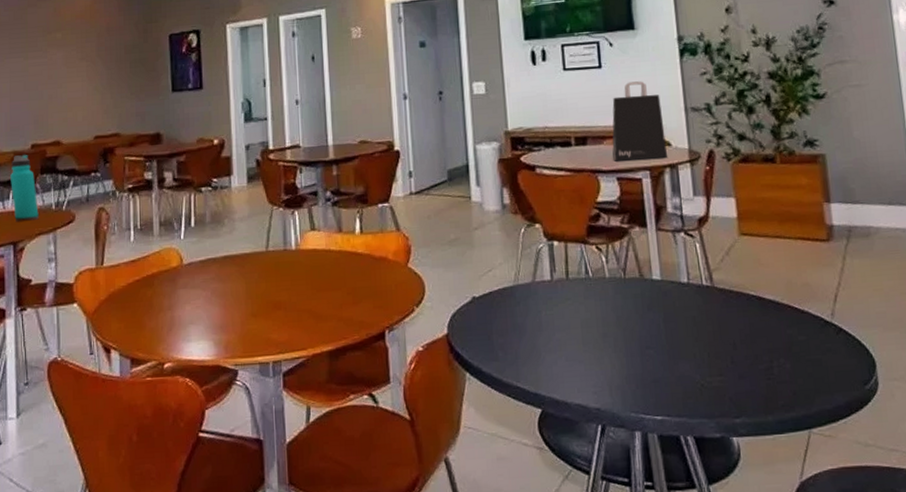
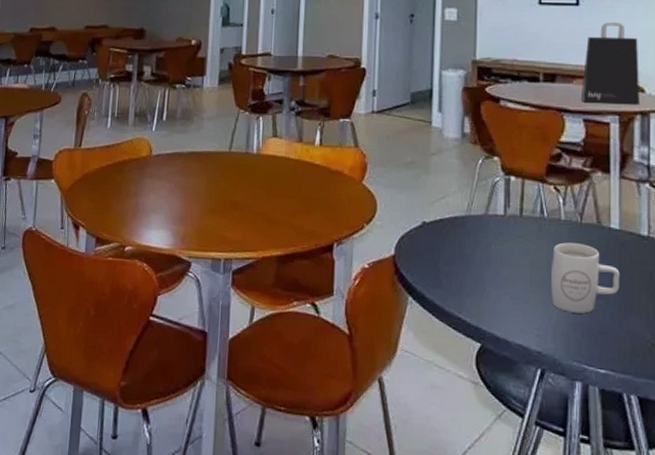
water bottle: present [10,155,39,223] -> none [8,37,30,99]
mug: none [600,298,667,366] -> present [550,242,620,314]

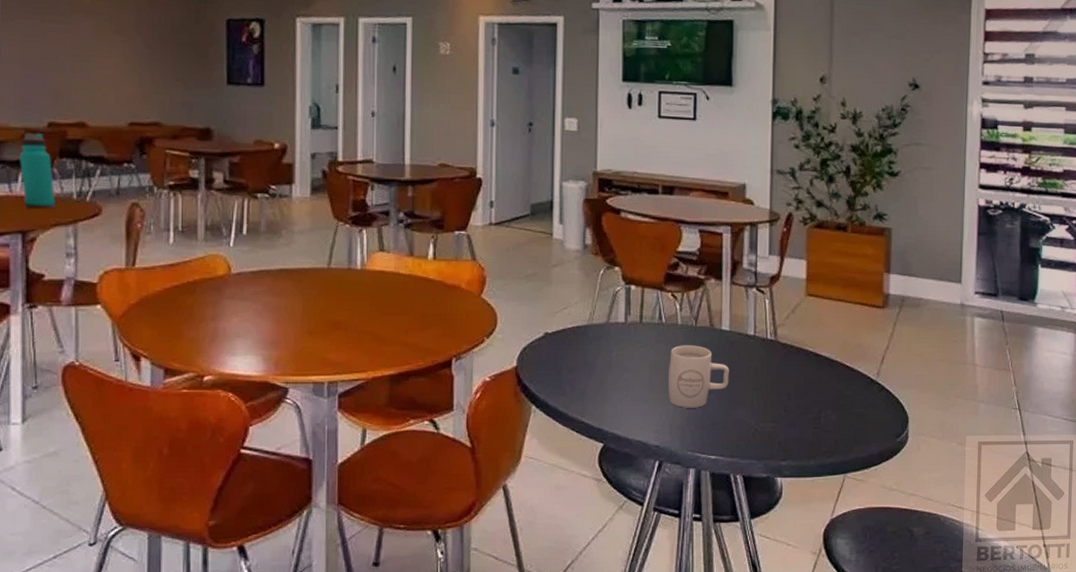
water bottle: none [8,37,30,99] -> present [20,133,56,210]
shopping bag: present [580,22,639,104] -> none [696,137,750,215]

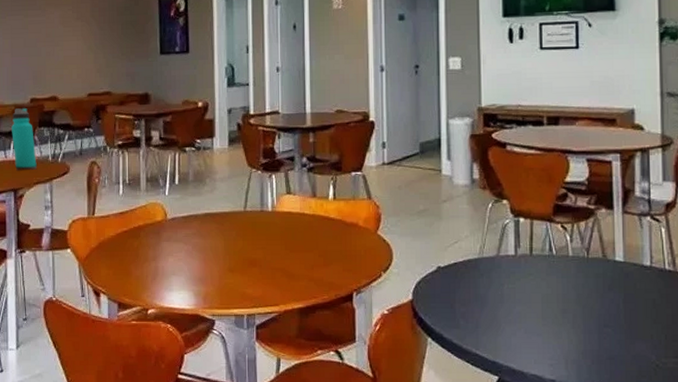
mug: present [667,345,729,408] -> none [560,277,626,342]

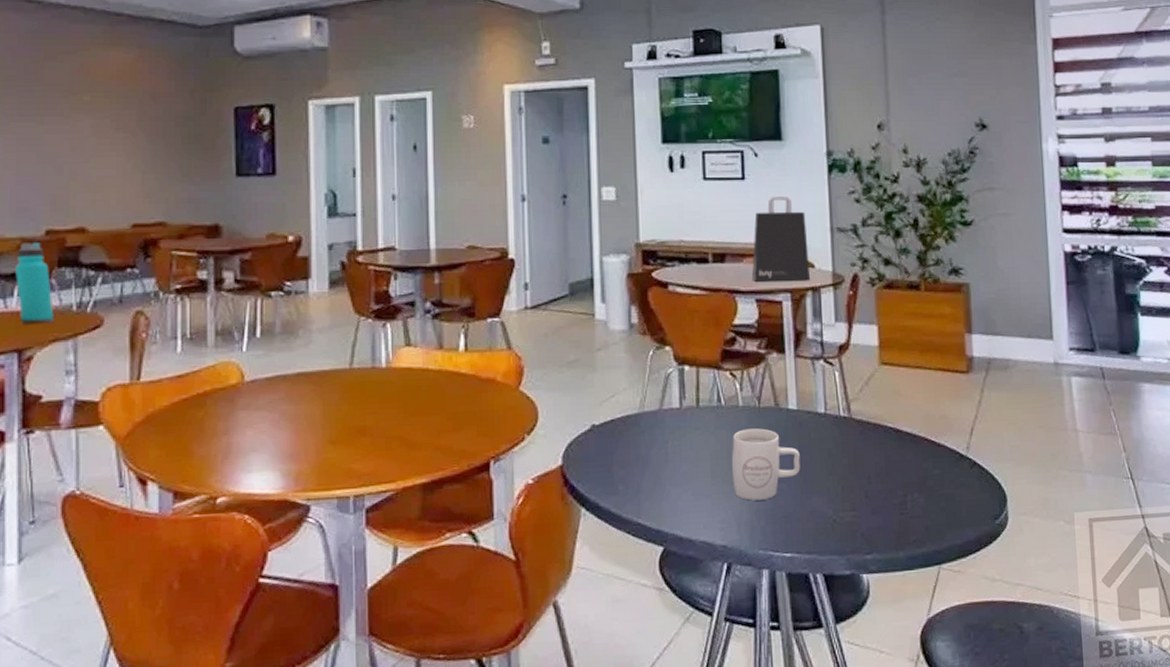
mug: none [560,277,626,342] -> present [731,428,800,501]
shopping bag: none [583,63,639,143] -> present [751,196,810,282]

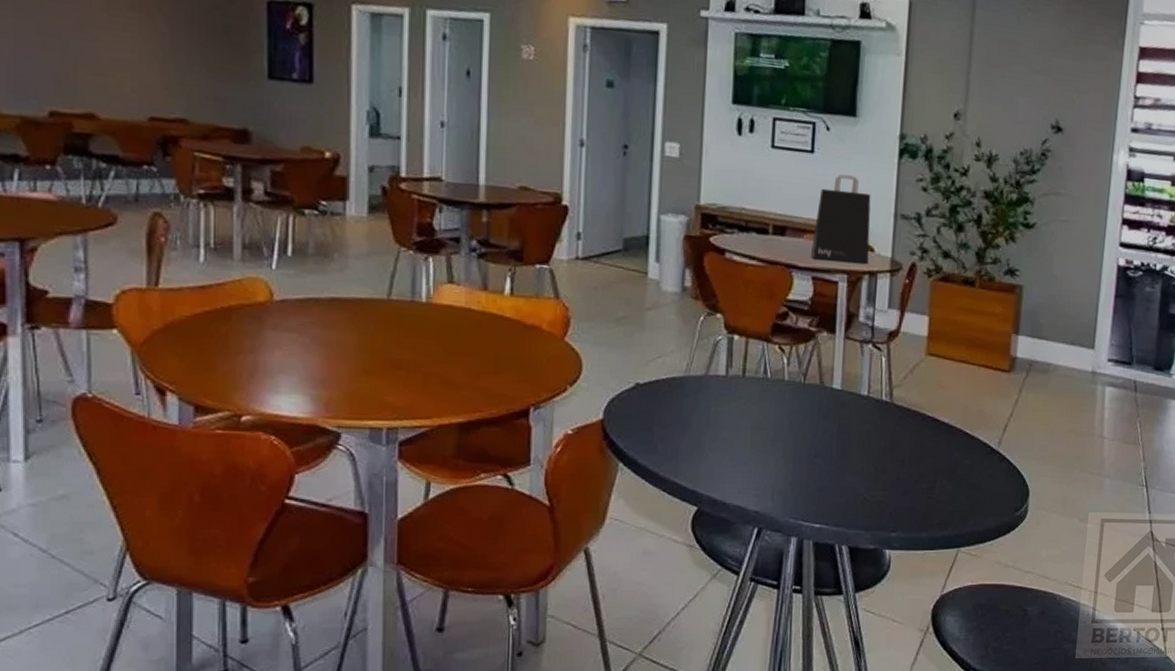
water bottle: present [15,243,54,326] -> none [15,122,60,215]
mug: present [731,428,800,501] -> none [770,403,839,472]

